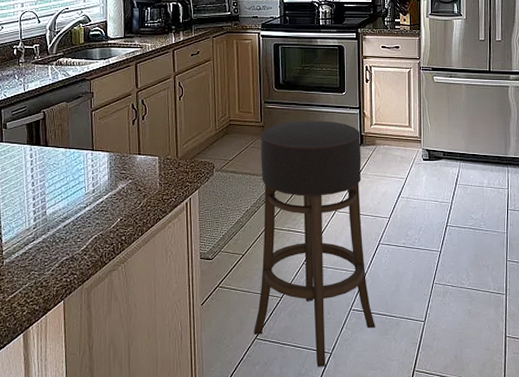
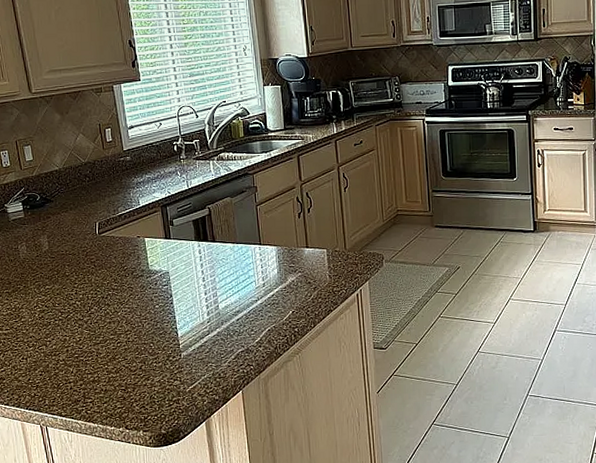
bar stool: present [254,120,375,367] -> none [430,208,553,451]

